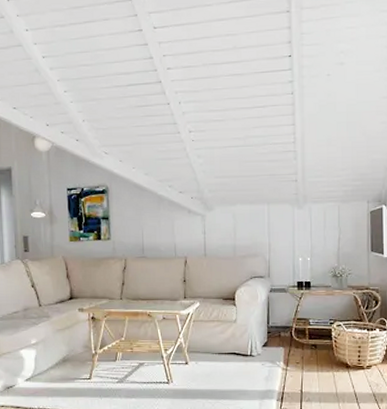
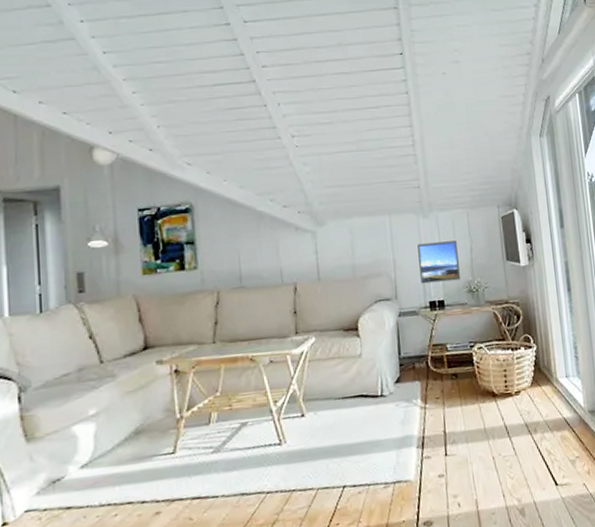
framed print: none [291,230,327,266] -> present [417,241,460,284]

